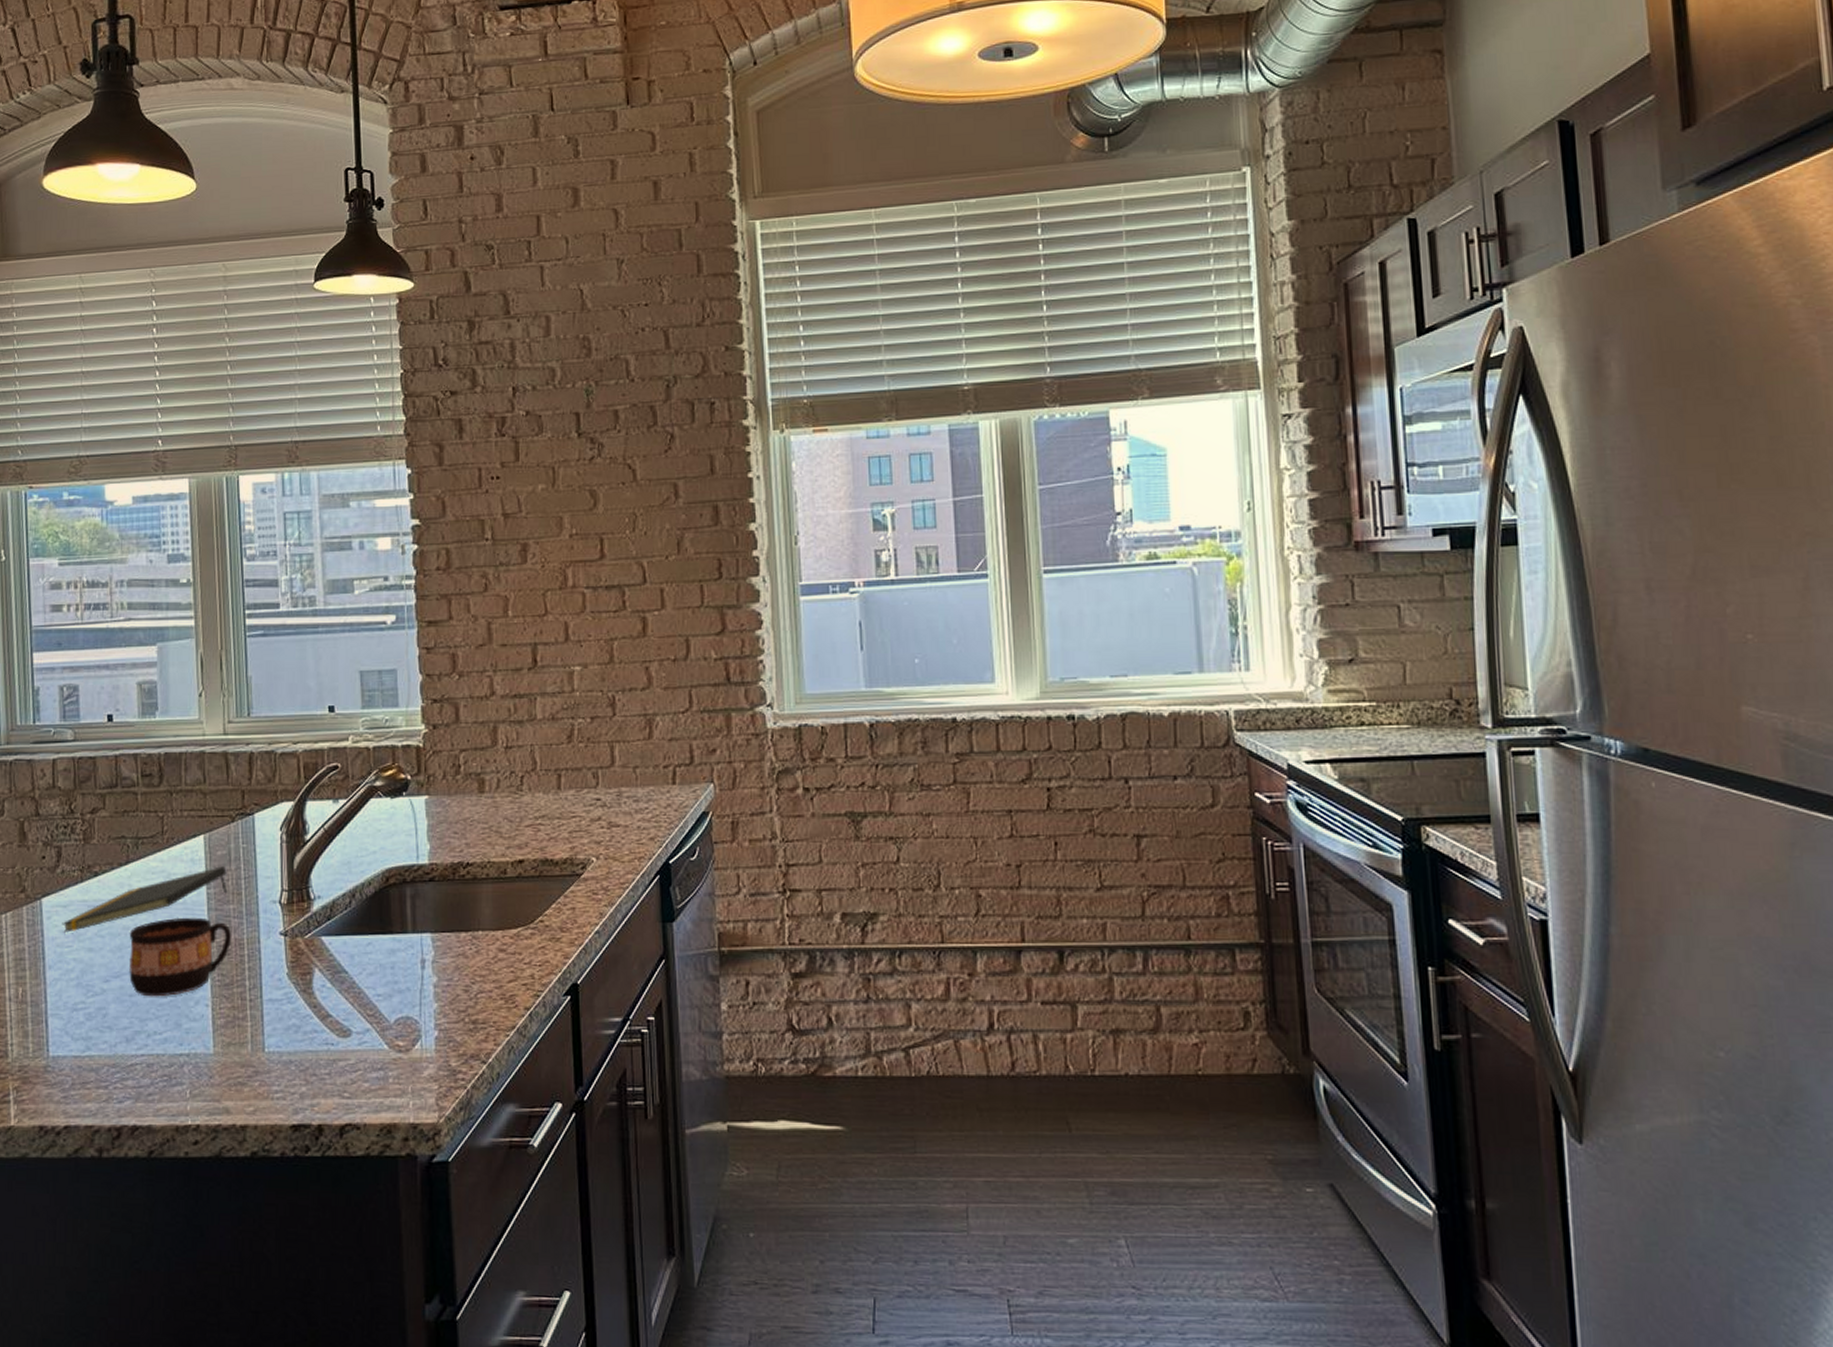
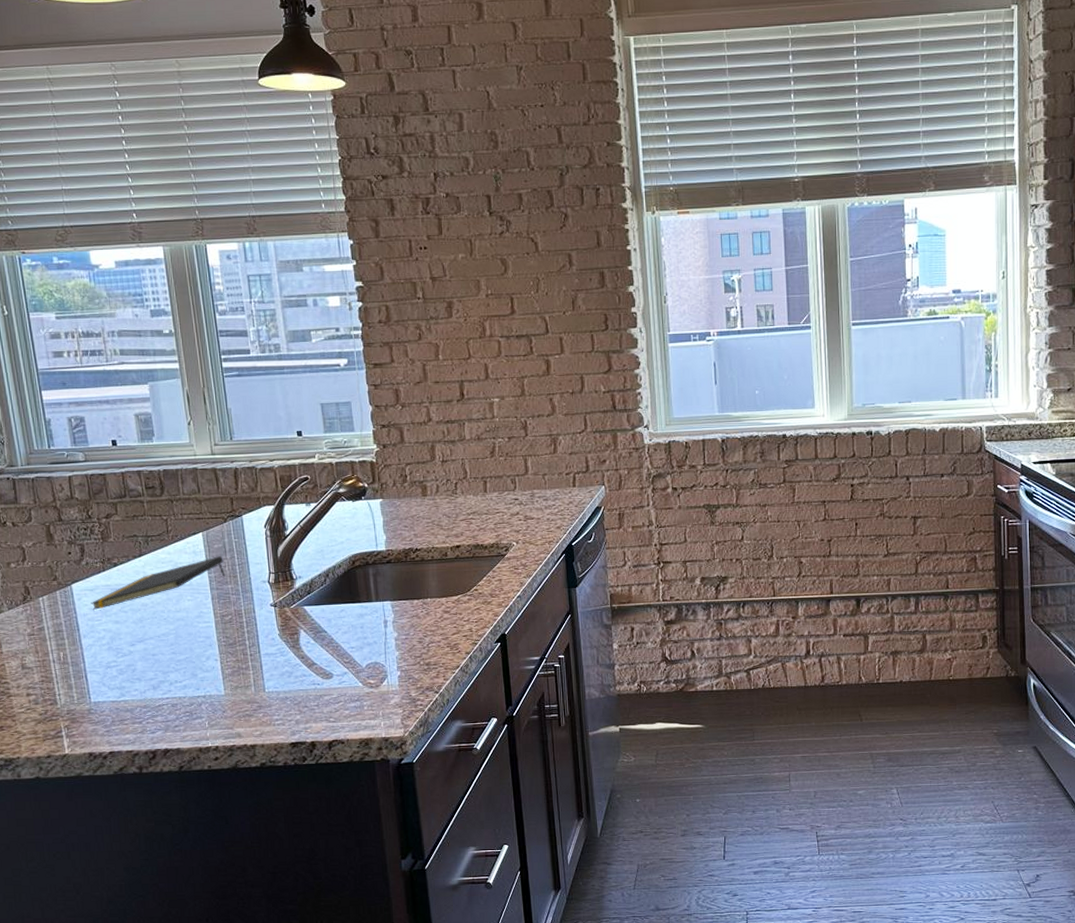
cup: present [129,917,232,997] -> none [147,595,232,655]

